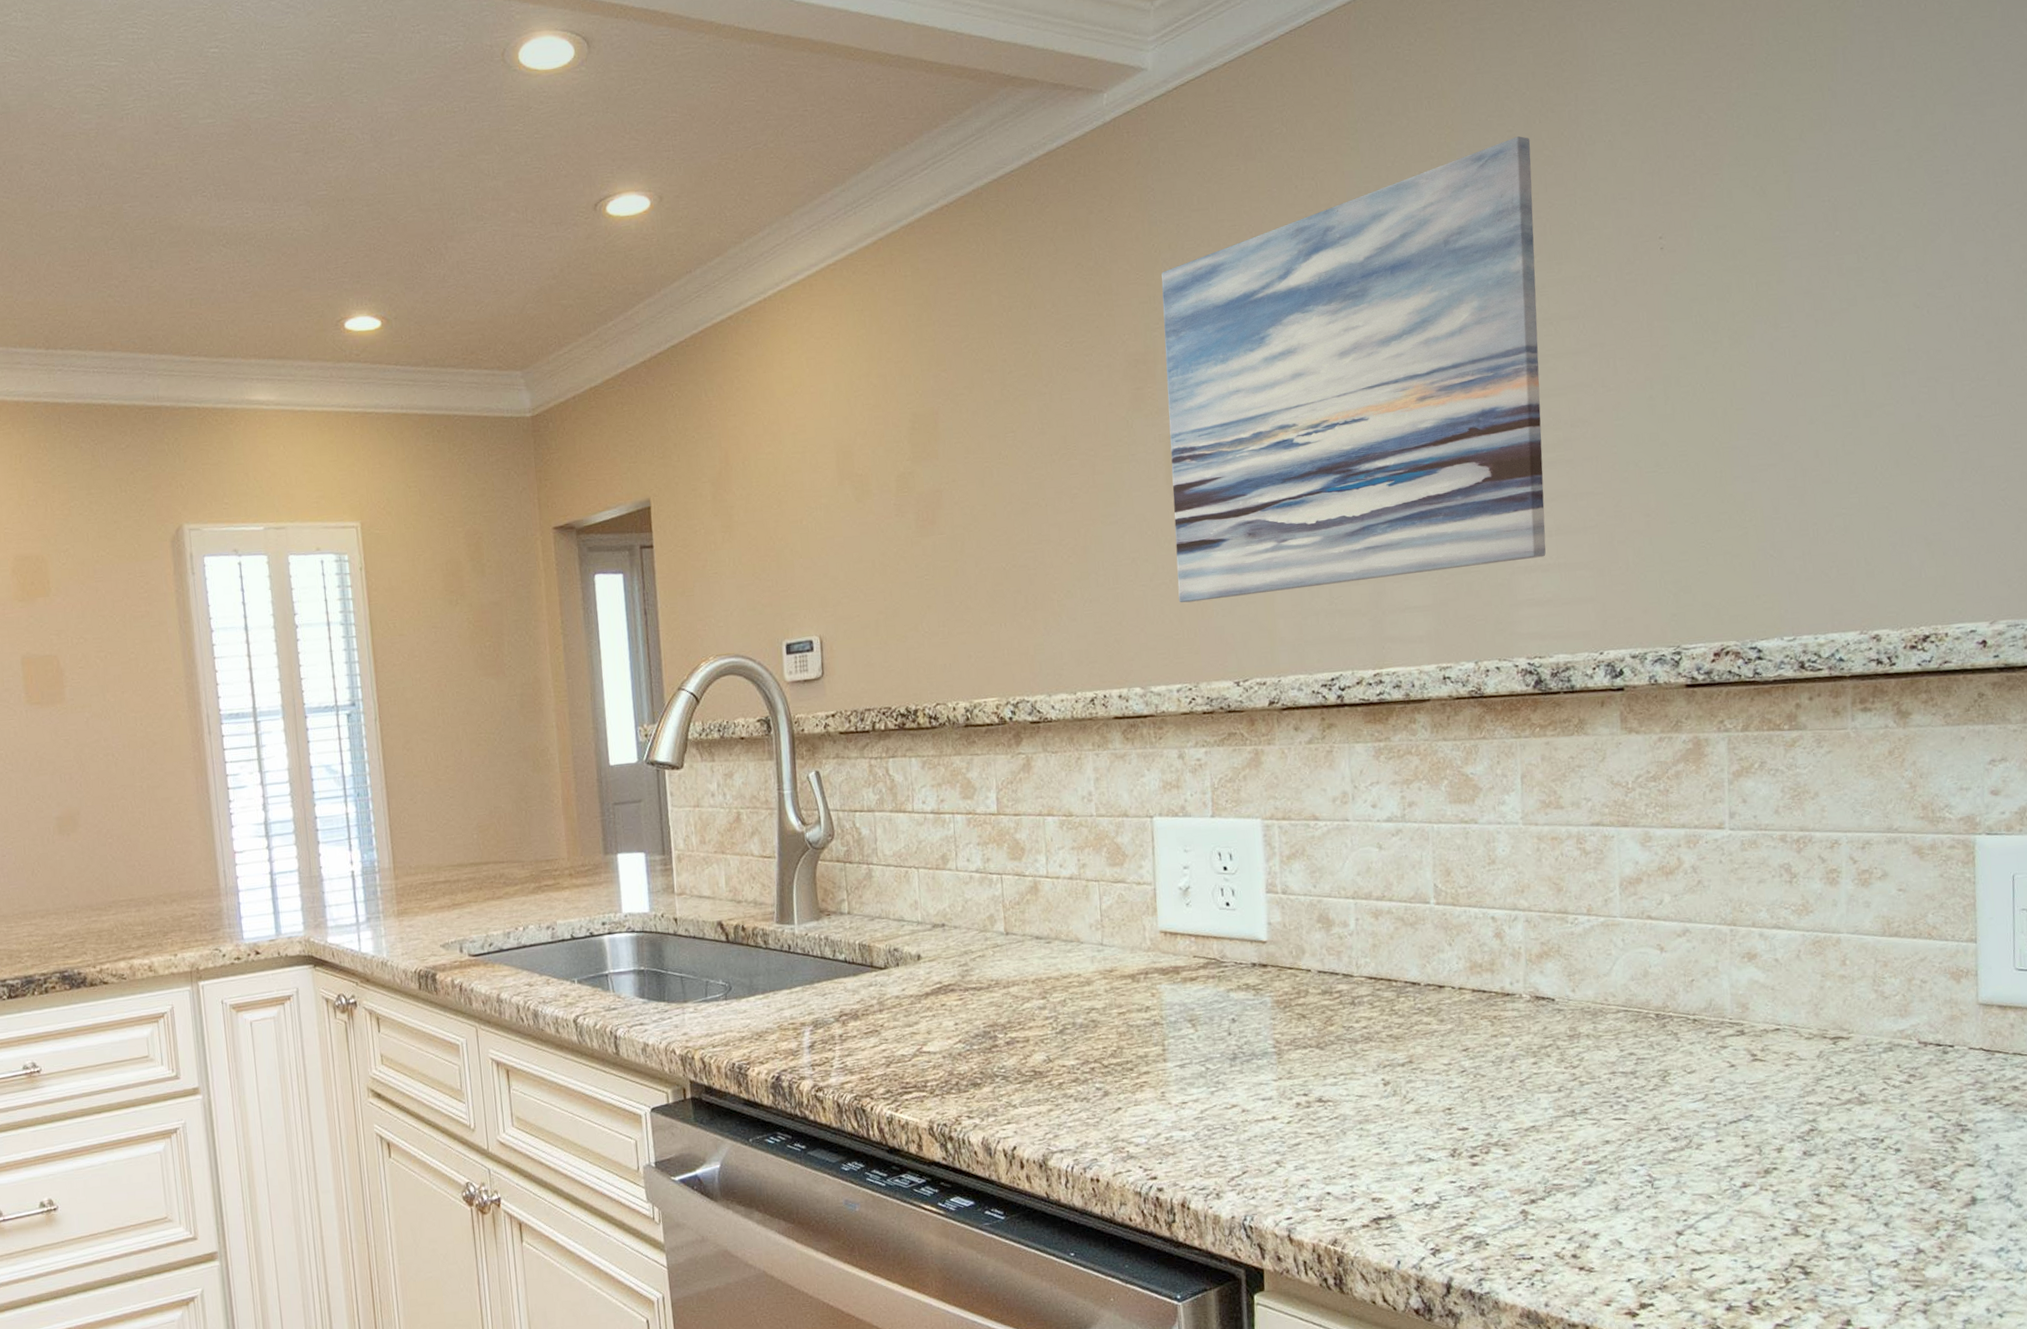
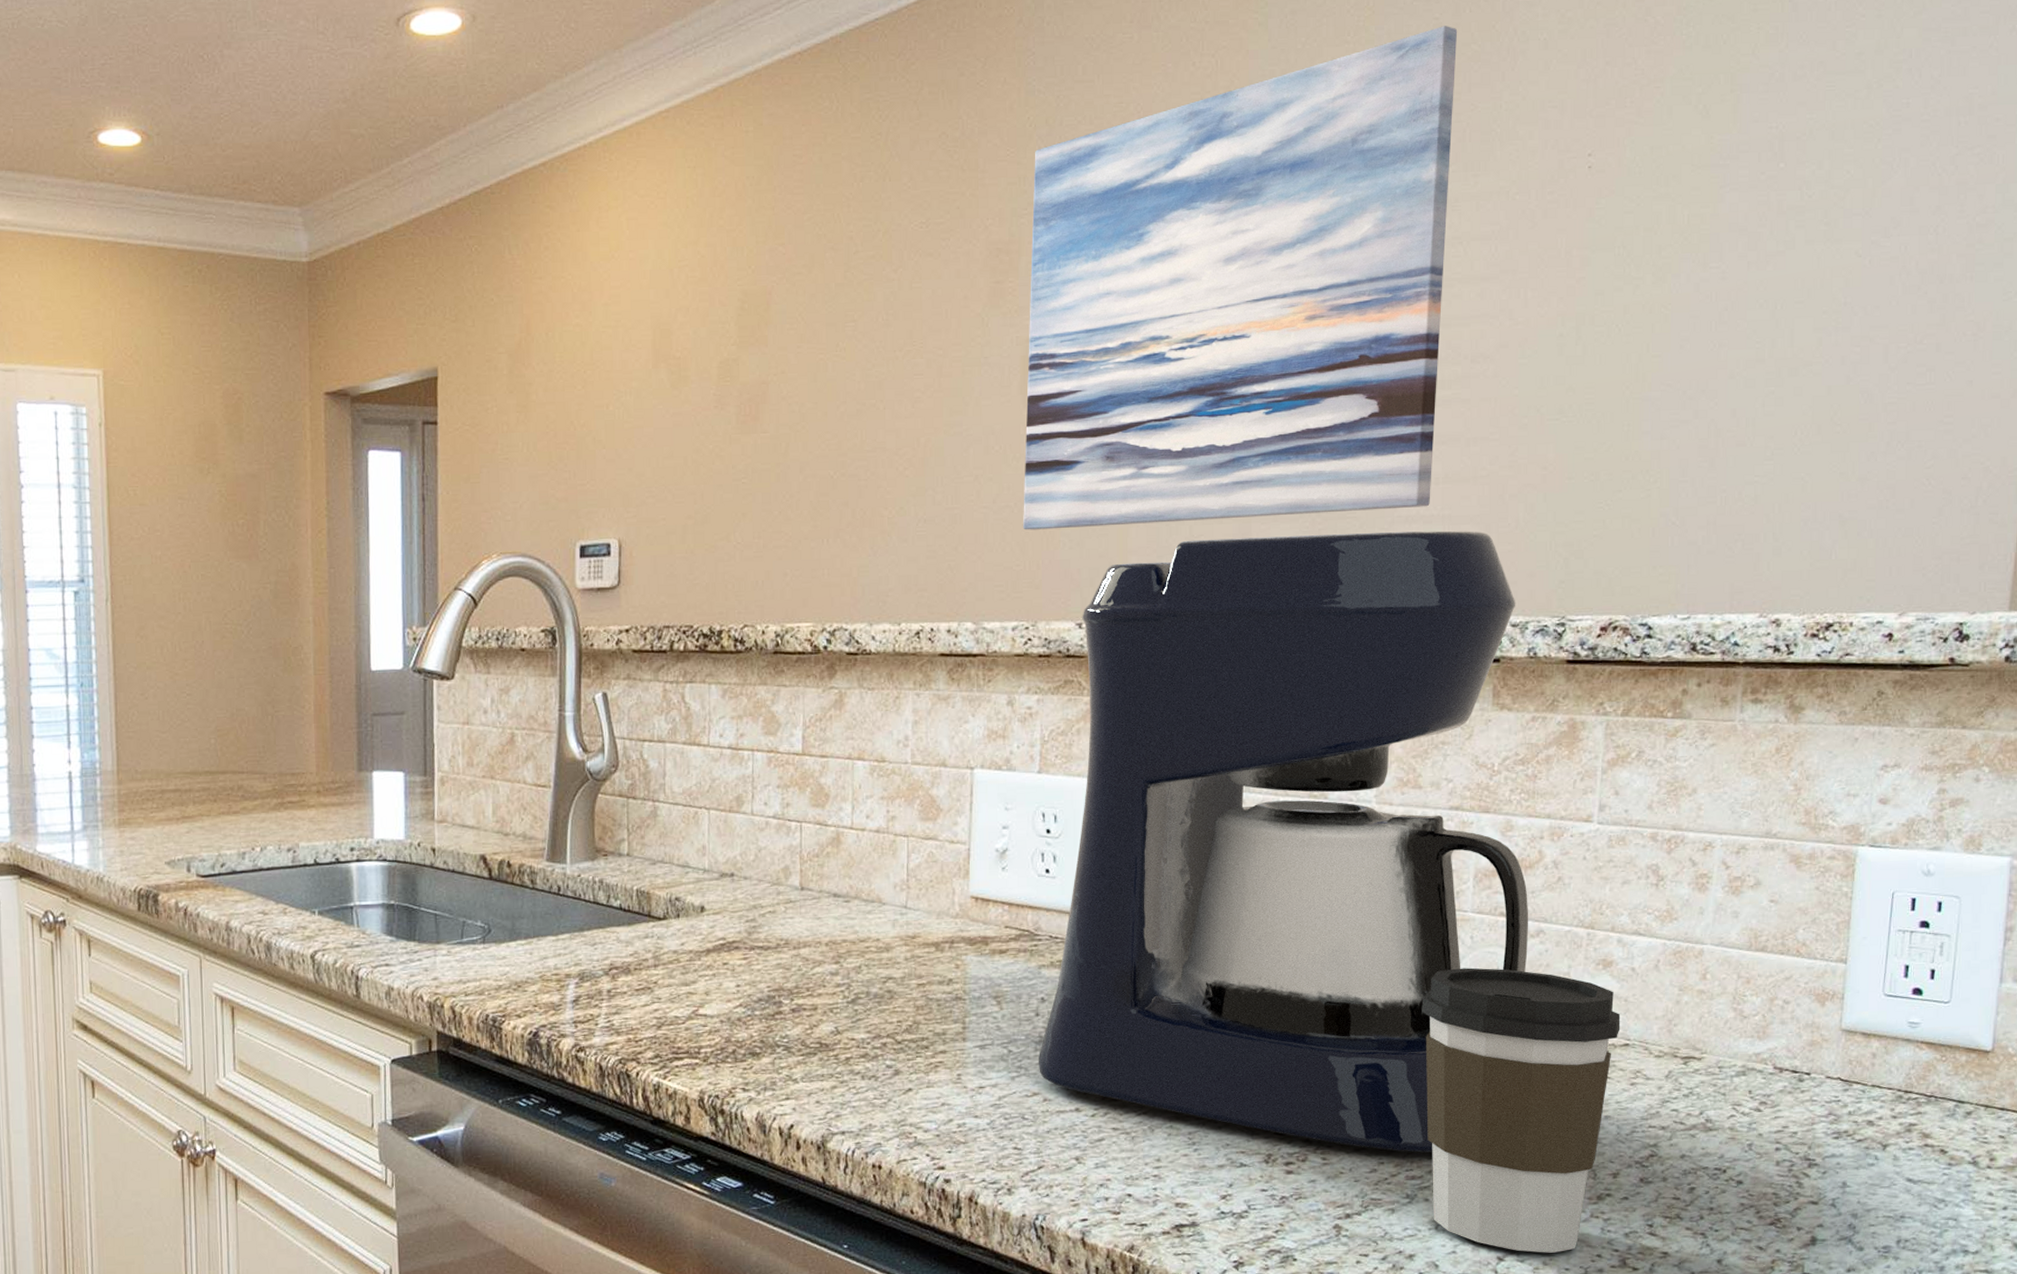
coffee maker: none [1234,575,1677,1140] -> present [1039,530,1529,1153]
coffee cup: none [1582,966,1770,1226] -> present [1422,967,1621,1253]

